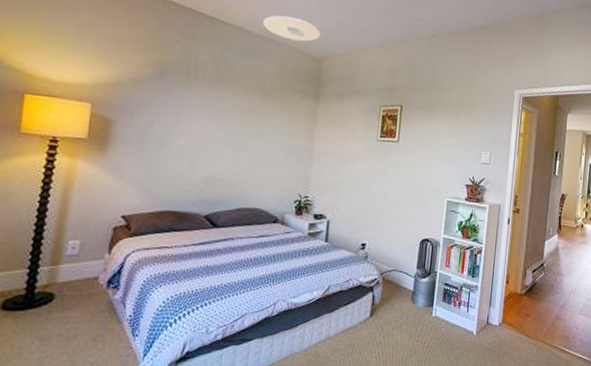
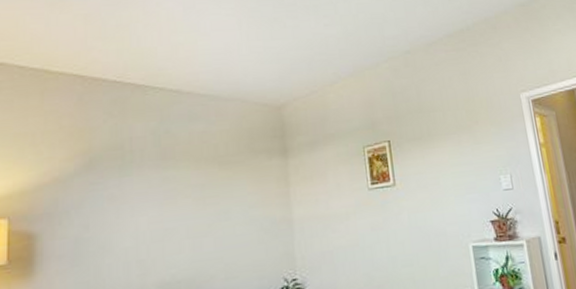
ceiling light: present [263,15,321,42] -> none [204,65,275,92]

